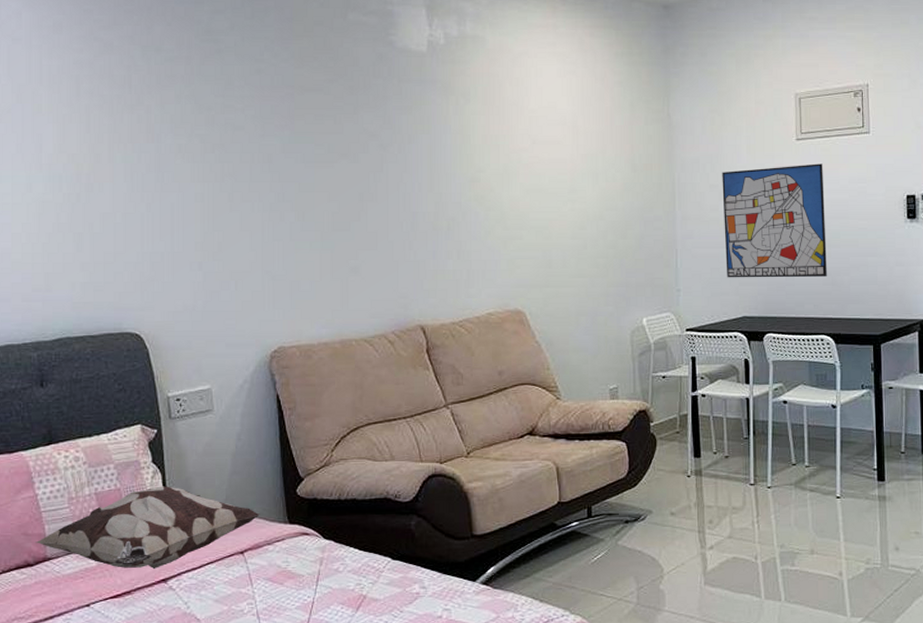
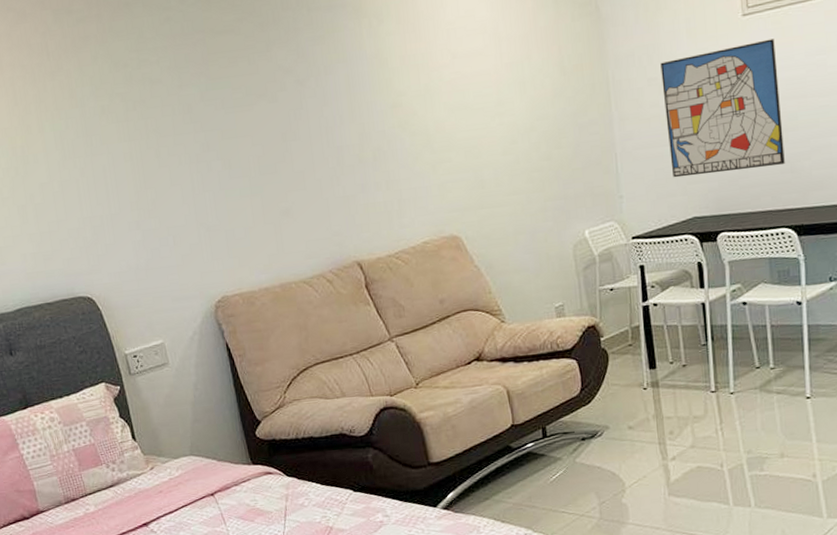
decorative pillow: present [35,486,261,569] -> none [27,438,225,516]

